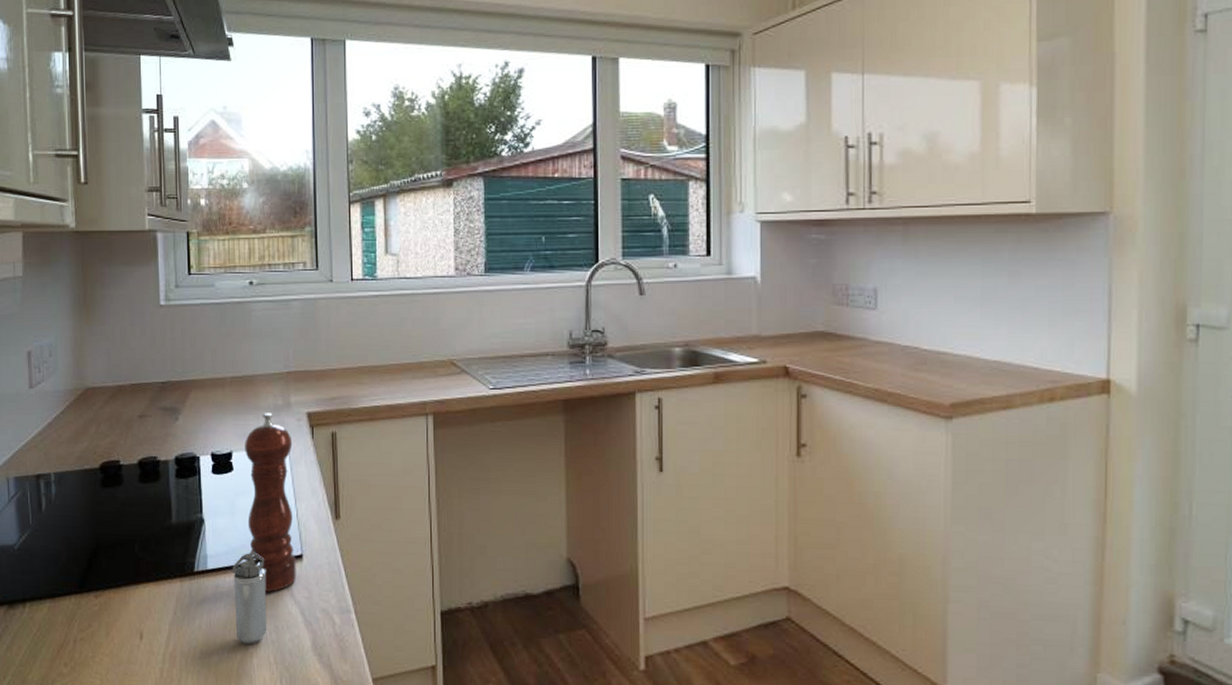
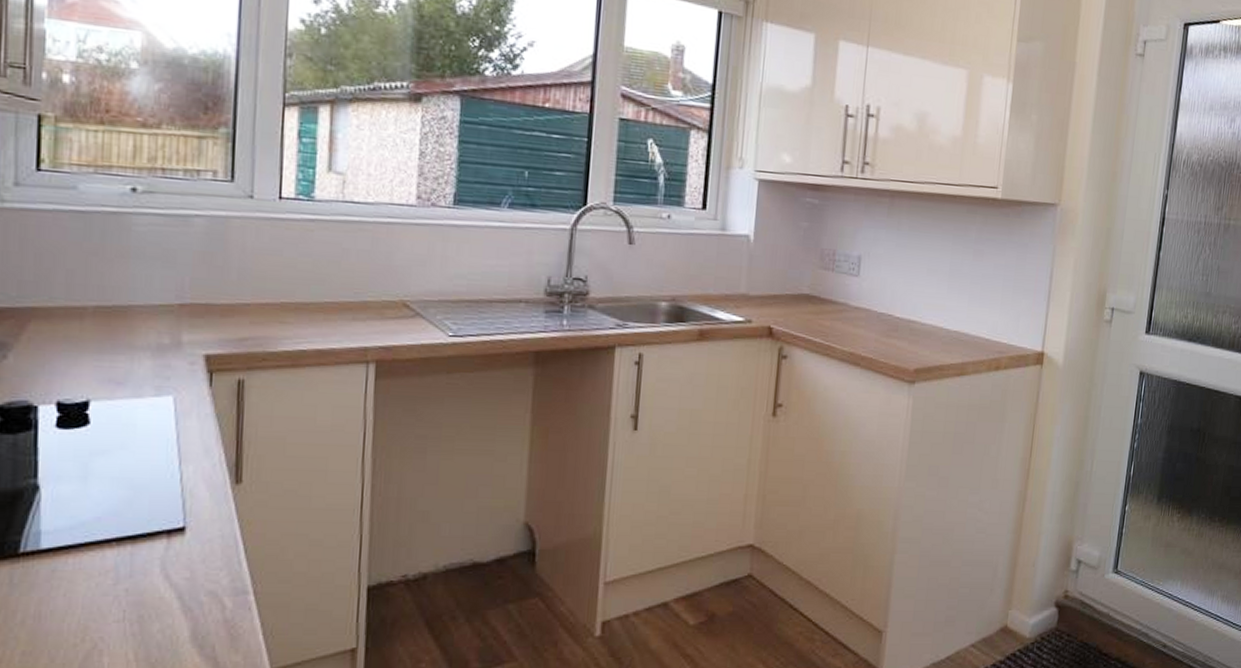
shaker: present [232,552,267,644] -> none [78,525,131,640]
pepper mill: present [245,412,296,592] -> none [106,353,181,574]

